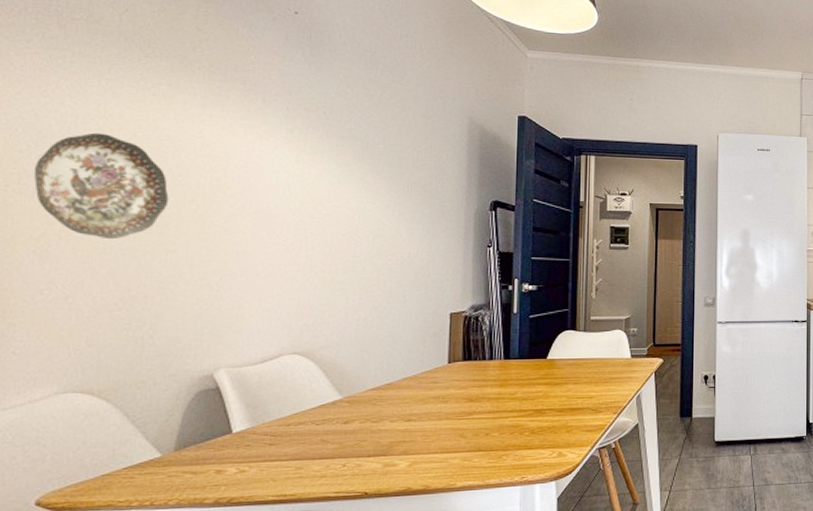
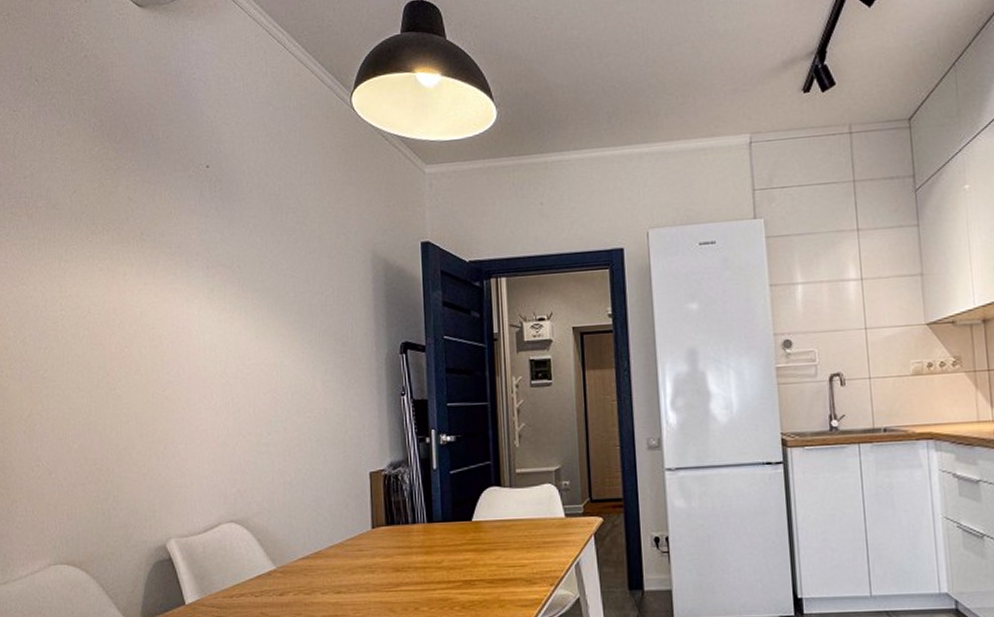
decorative plate: present [33,132,169,240] -> none [19,313,119,416]

